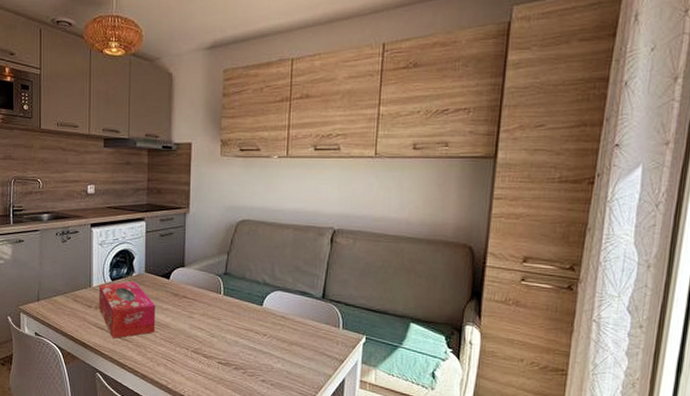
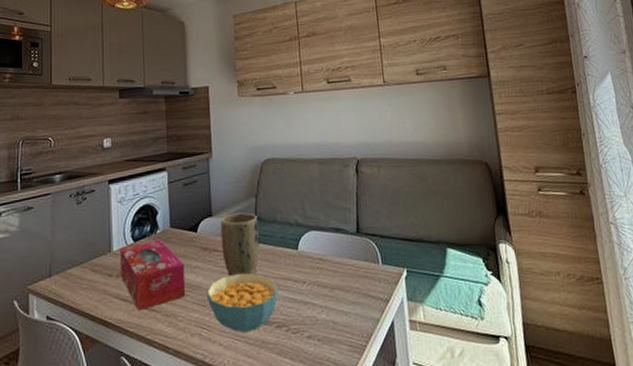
cereal bowl: none [173,319,240,369] -> present [206,273,279,333]
plant pot: none [191,267,228,323] -> present [220,212,260,277]

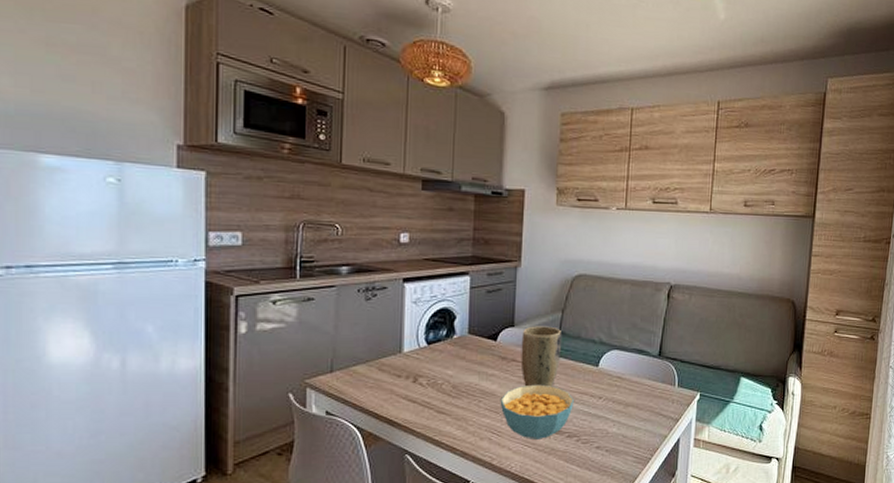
tissue box: present [120,240,186,310] -> none [411,345,480,412]

